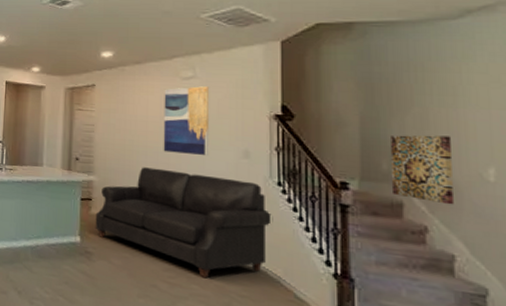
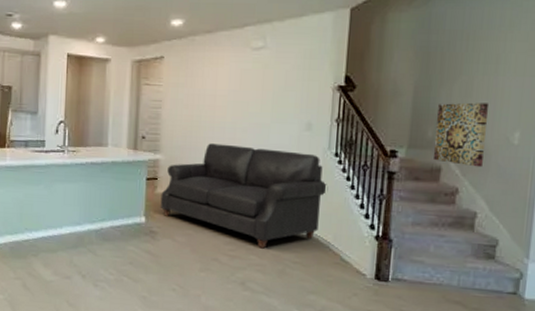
wall art: present [163,86,210,156] -> none [230,57,279,130]

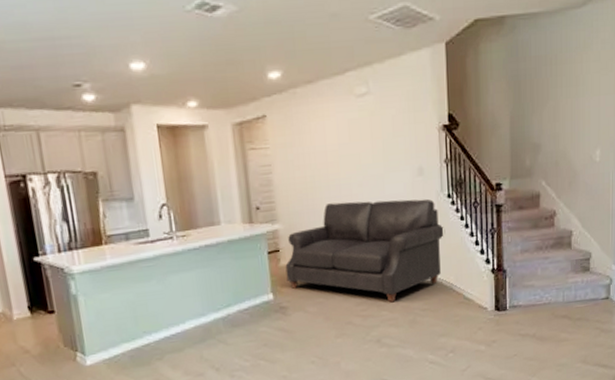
wall art: present [432,102,488,168] -> none [531,125,573,188]

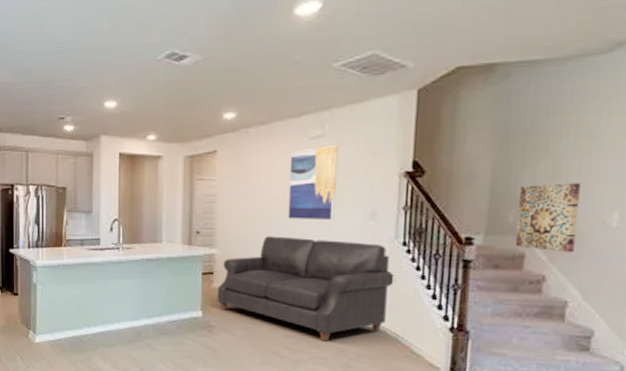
wall art: none [340,102,388,183] -> present [288,145,339,221]
wall art: none [531,125,573,188] -> present [514,183,580,253]

